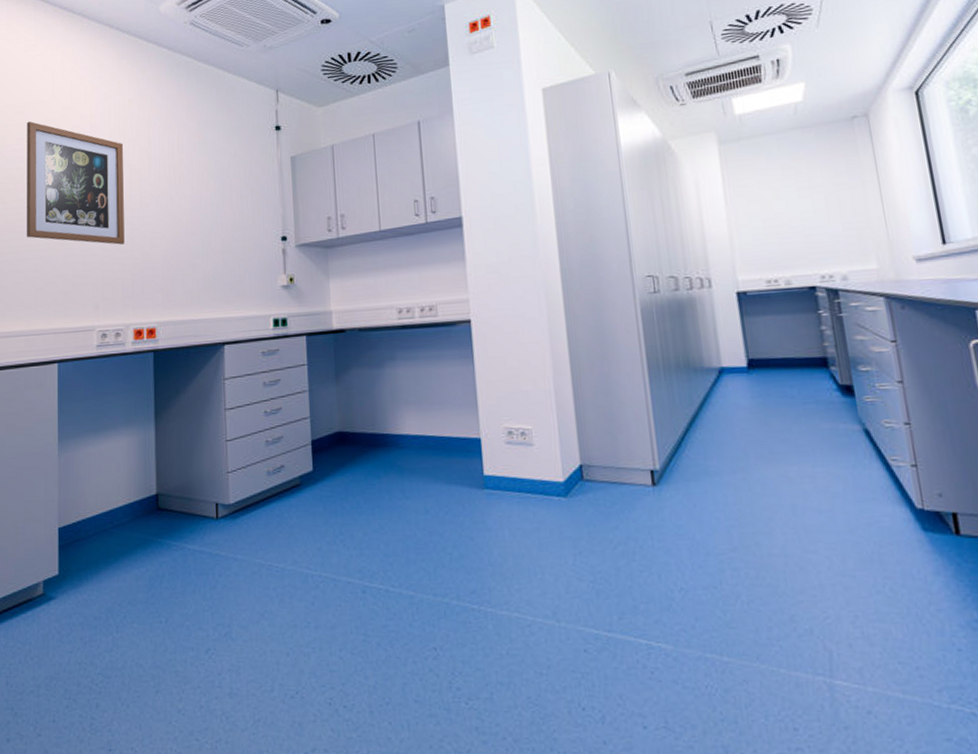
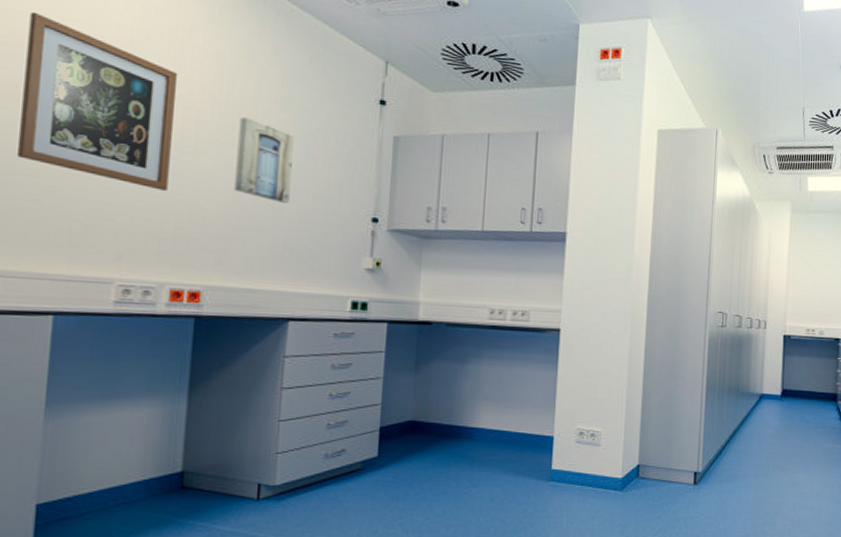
wall art: none [170,168,214,238] -> present [234,117,294,204]

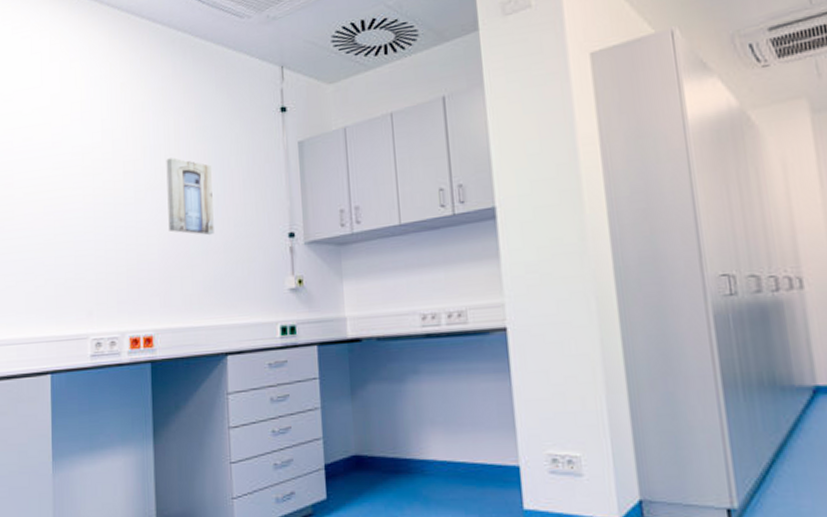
wall art: present [18,11,178,191] -> none [15,109,119,244]

